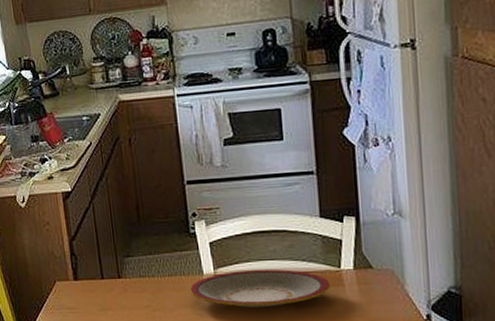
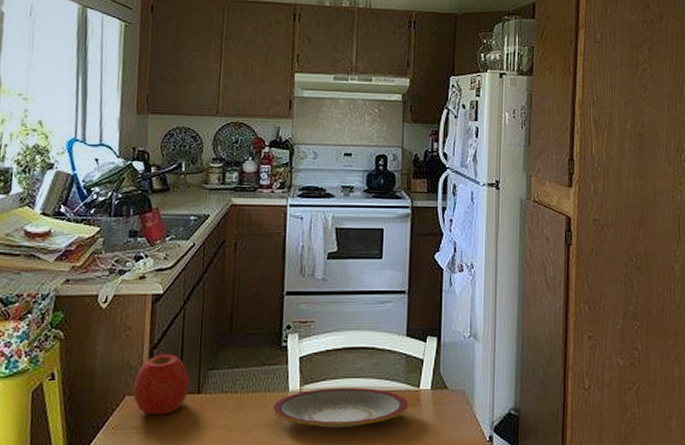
apple: none [61,245,111,298] -> present [133,354,190,415]

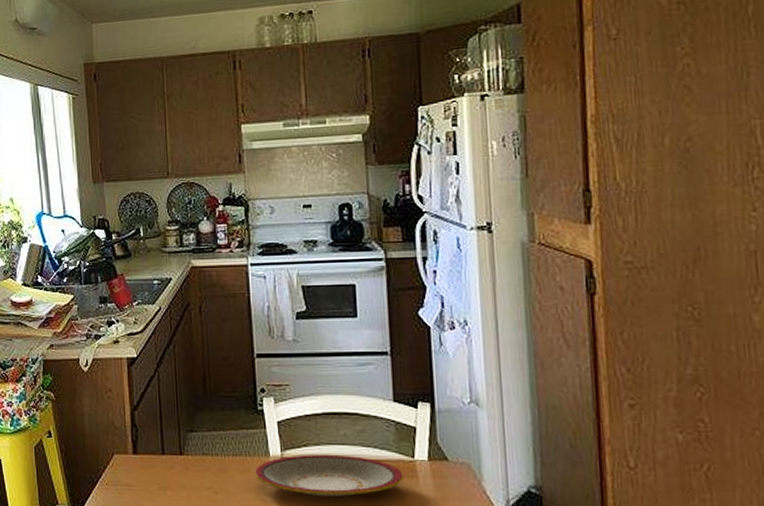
apple: present [133,354,190,415] -> none [120,416,172,474]

